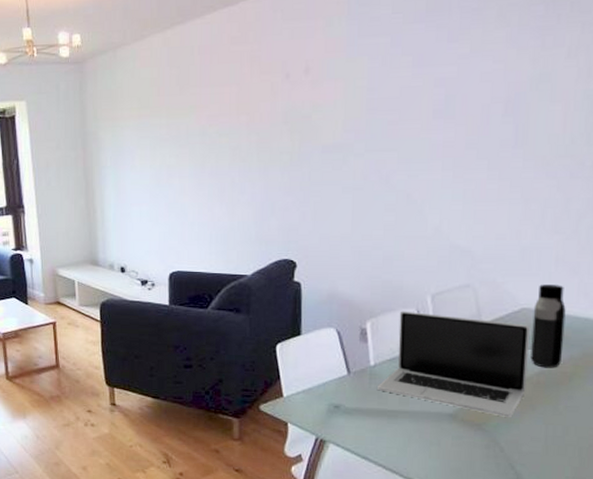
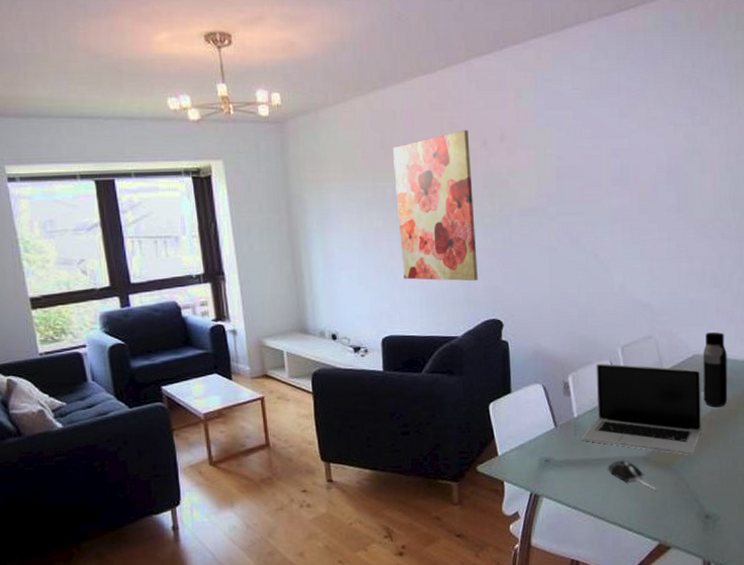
wall art: none [189,63,272,220] -> present [393,130,478,281]
computer mouse: none [406,414,463,451] -> present [608,460,657,491]

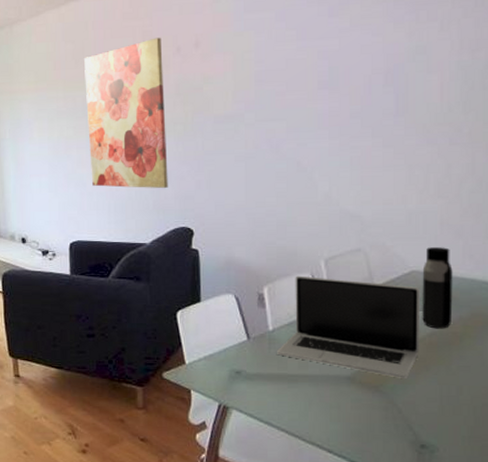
computer mouse: present [608,460,657,491] -> none [306,378,363,413]

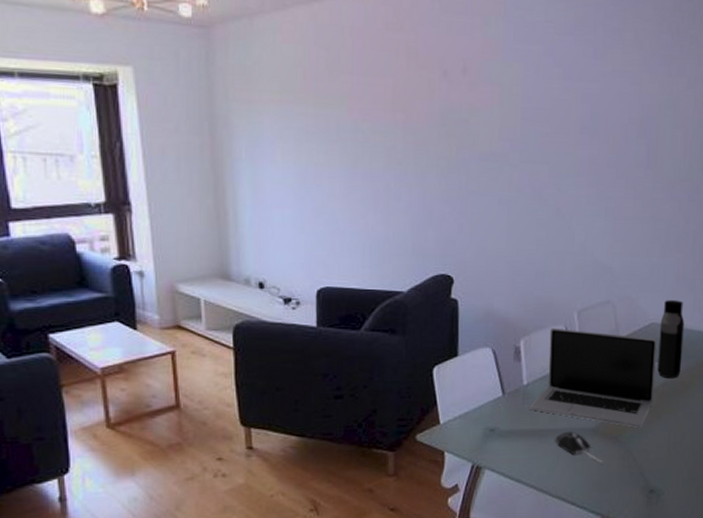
wall art: present [84,37,168,189] -> none [340,56,429,231]
computer mouse: none [306,378,363,413] -> present [555,431,604,464]

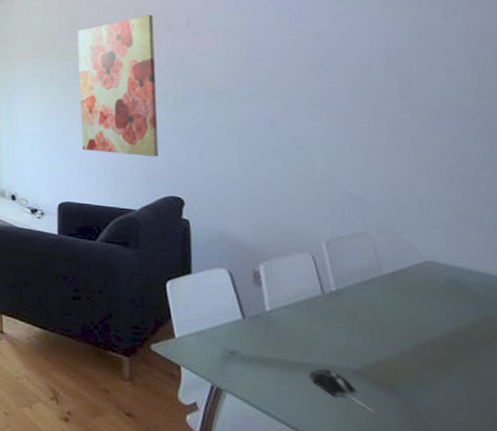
wall art: none [340,56,429,231] -> present [78,14,158,157]
laptop: present [530,328,658,428] -> none [275,255,440,380]
water bottle: present [657,300,684,379] -> none [438,237,478,329]

